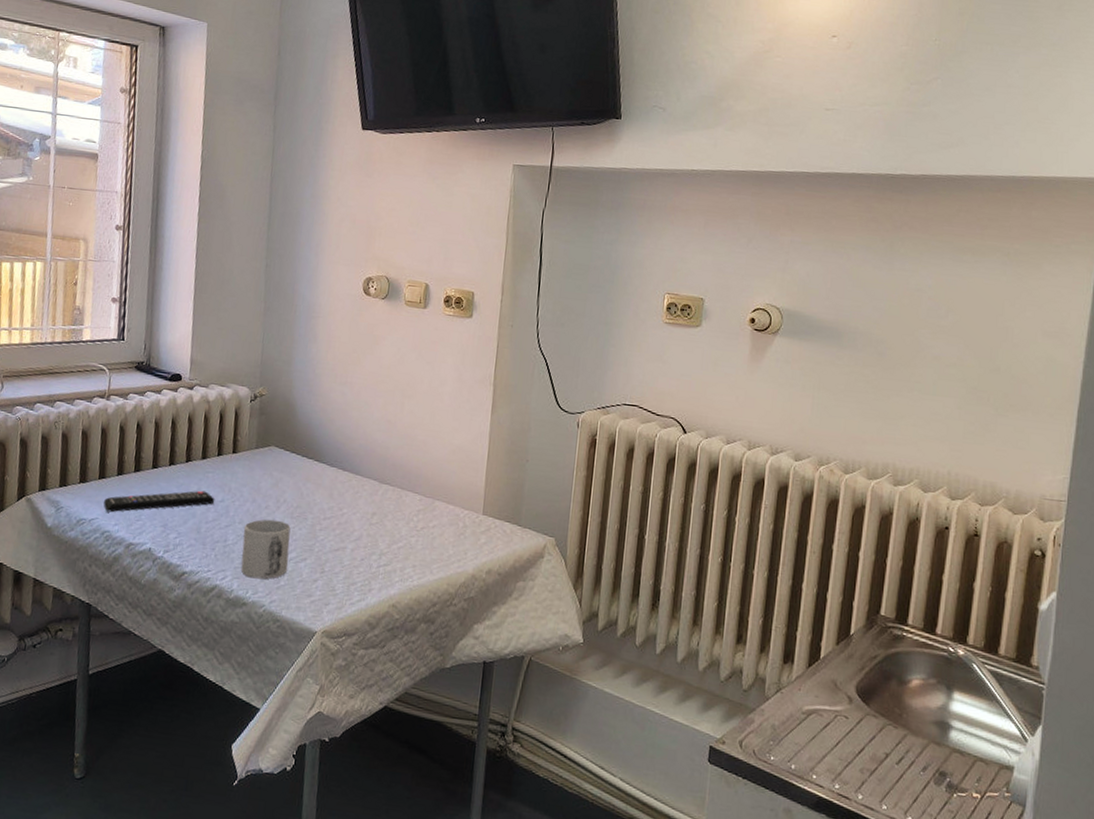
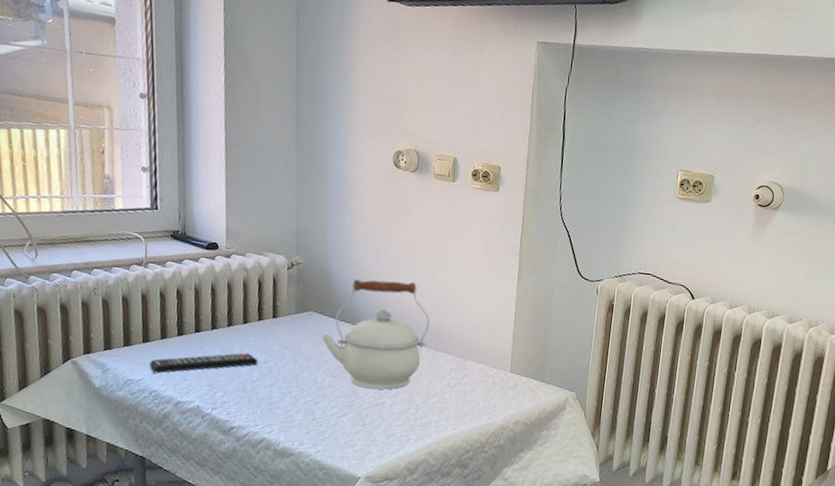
mug: present [241,519,291,580] -> none [286,378,332,432]
kettle: none [281,411,397,533] -> present [321,279,430,390]

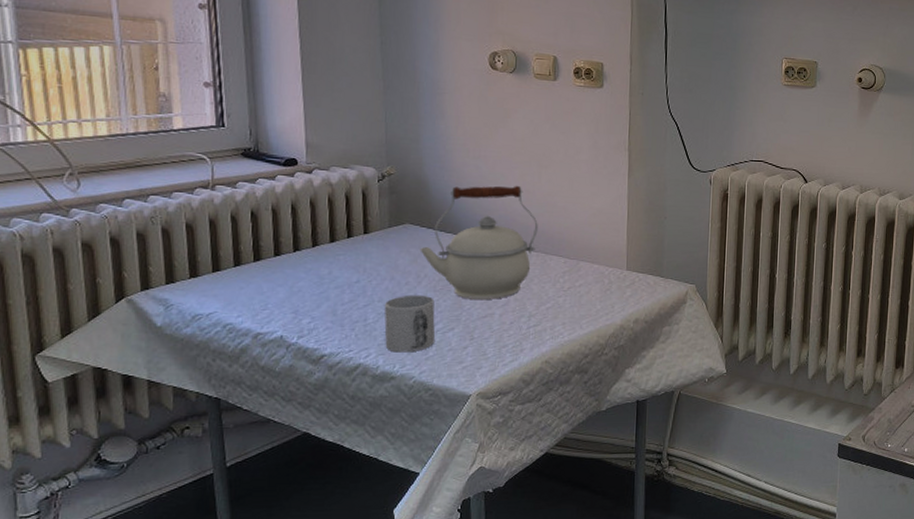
remote control: present [149,352,258,374] -> none [222,273,350,305]
mug: none [286,378,332,432] -> present [384,295,436,353]

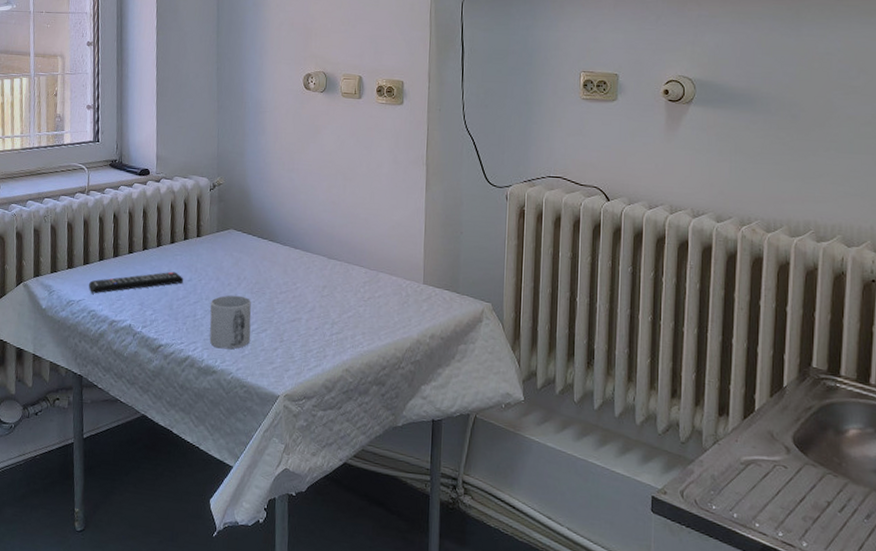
remote control: none [222,273,350,305] -> present [89,271,184,294]
kettle: present [420,185,538,299] -> none [241,196,342,305]

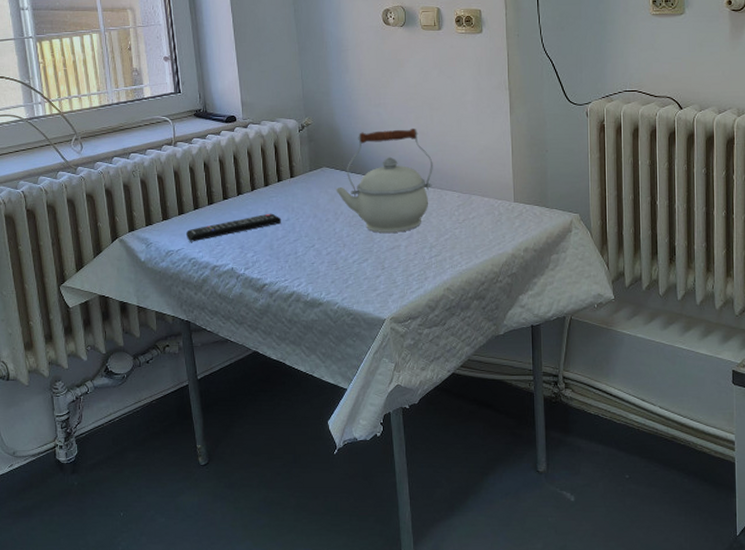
mug: present [209,295,251,350] -> none [310,230,353,282]
kettle: none [241,196,342,305] -> present [336,128,433,233]

